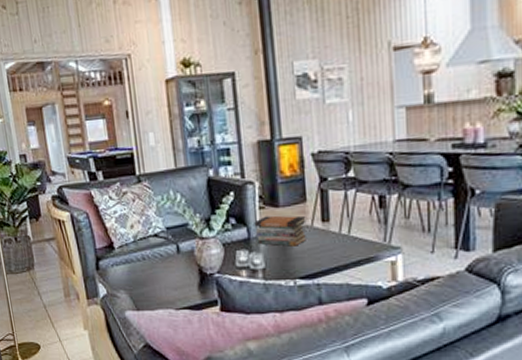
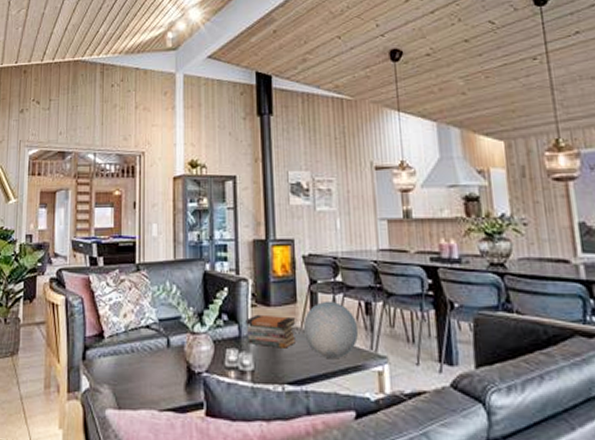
decorative orb: none [313,197,372,253] -> present [303,300,359,359]

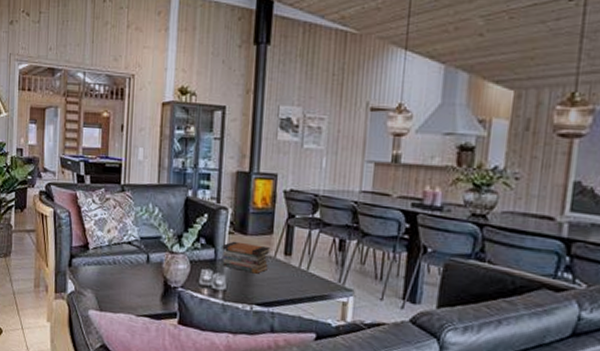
decorative orb: present [303,300,359,359] -> none [276,234,330,288]

